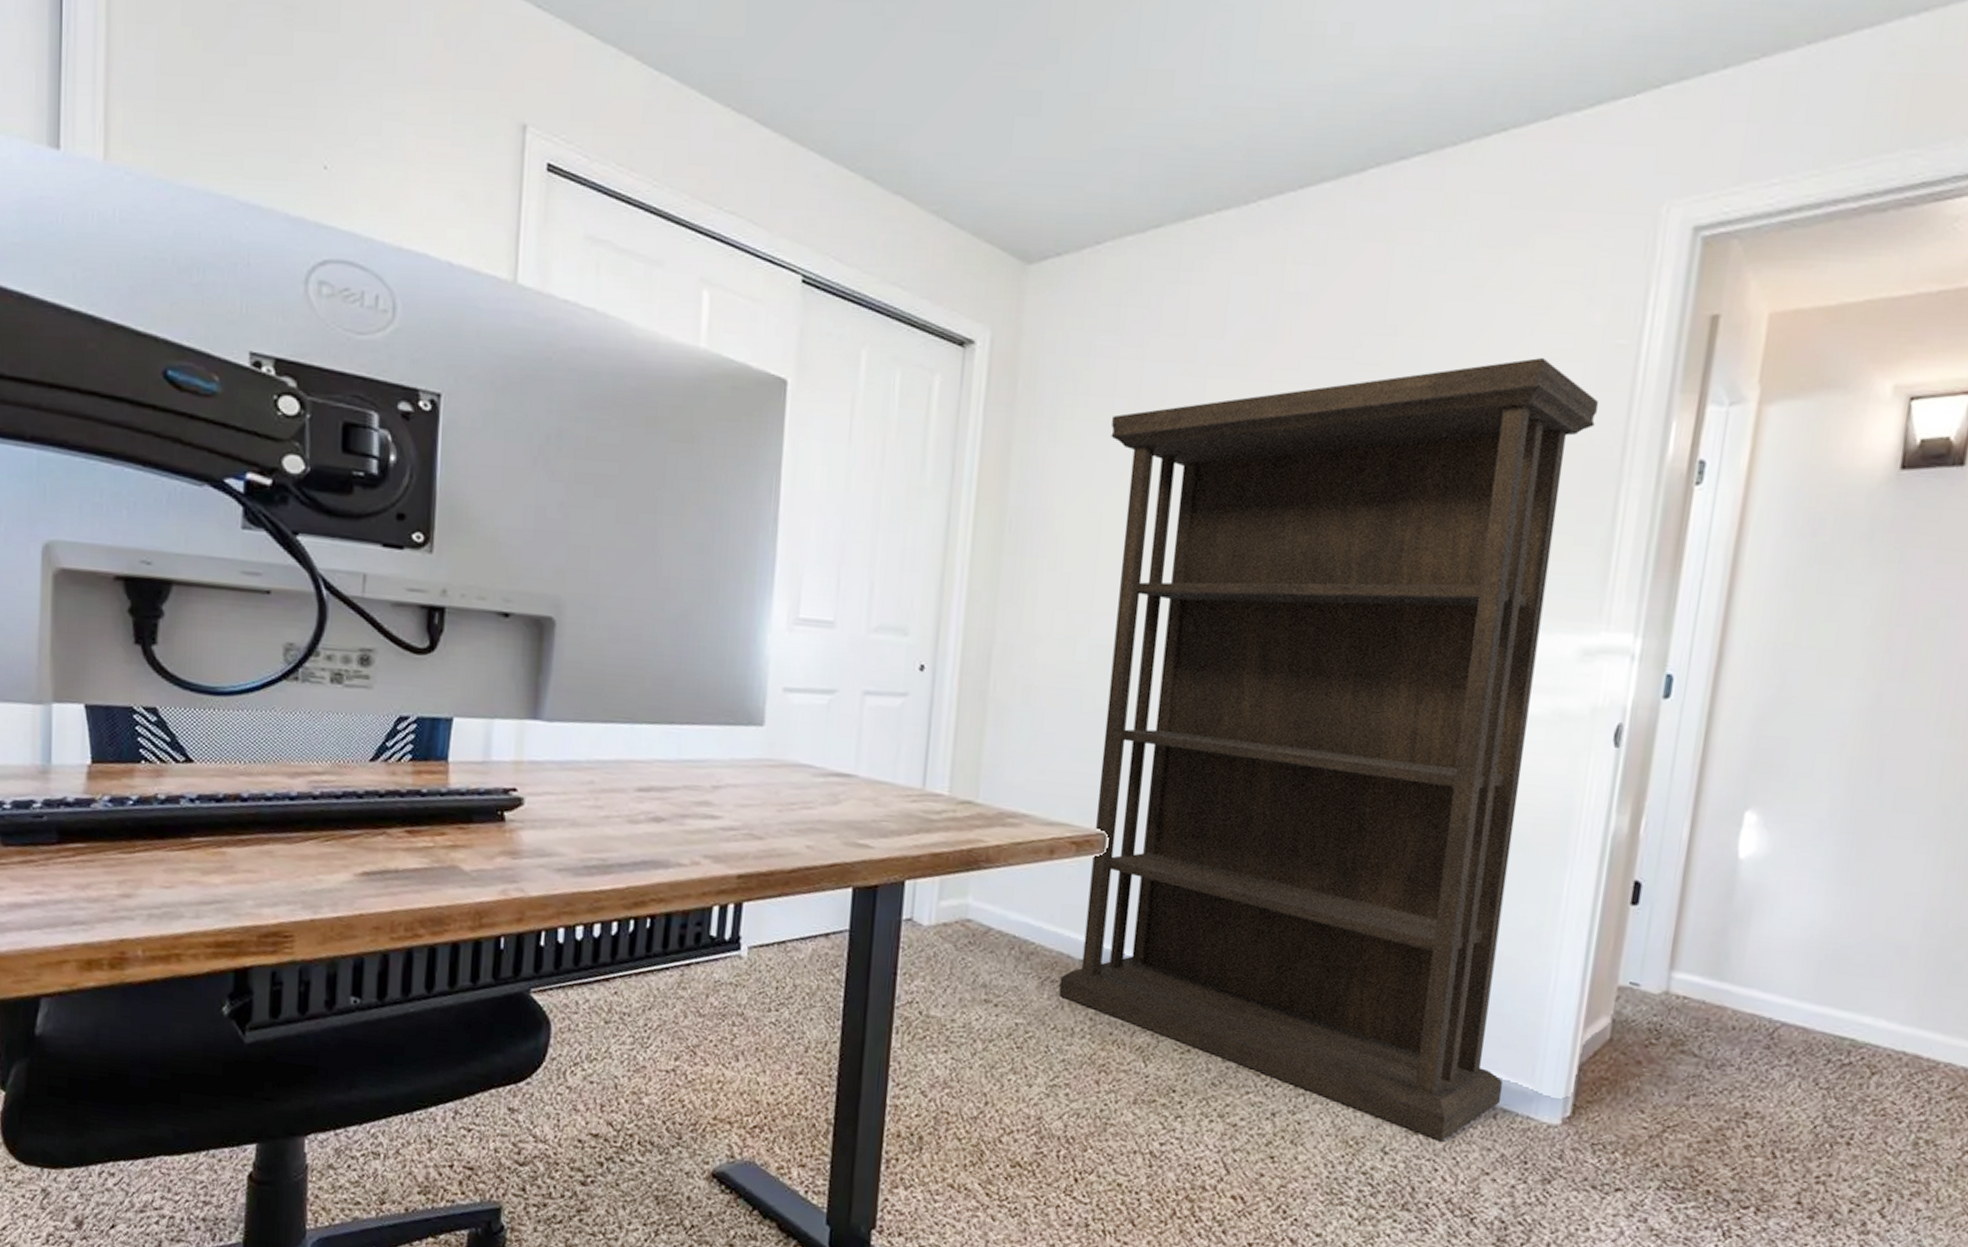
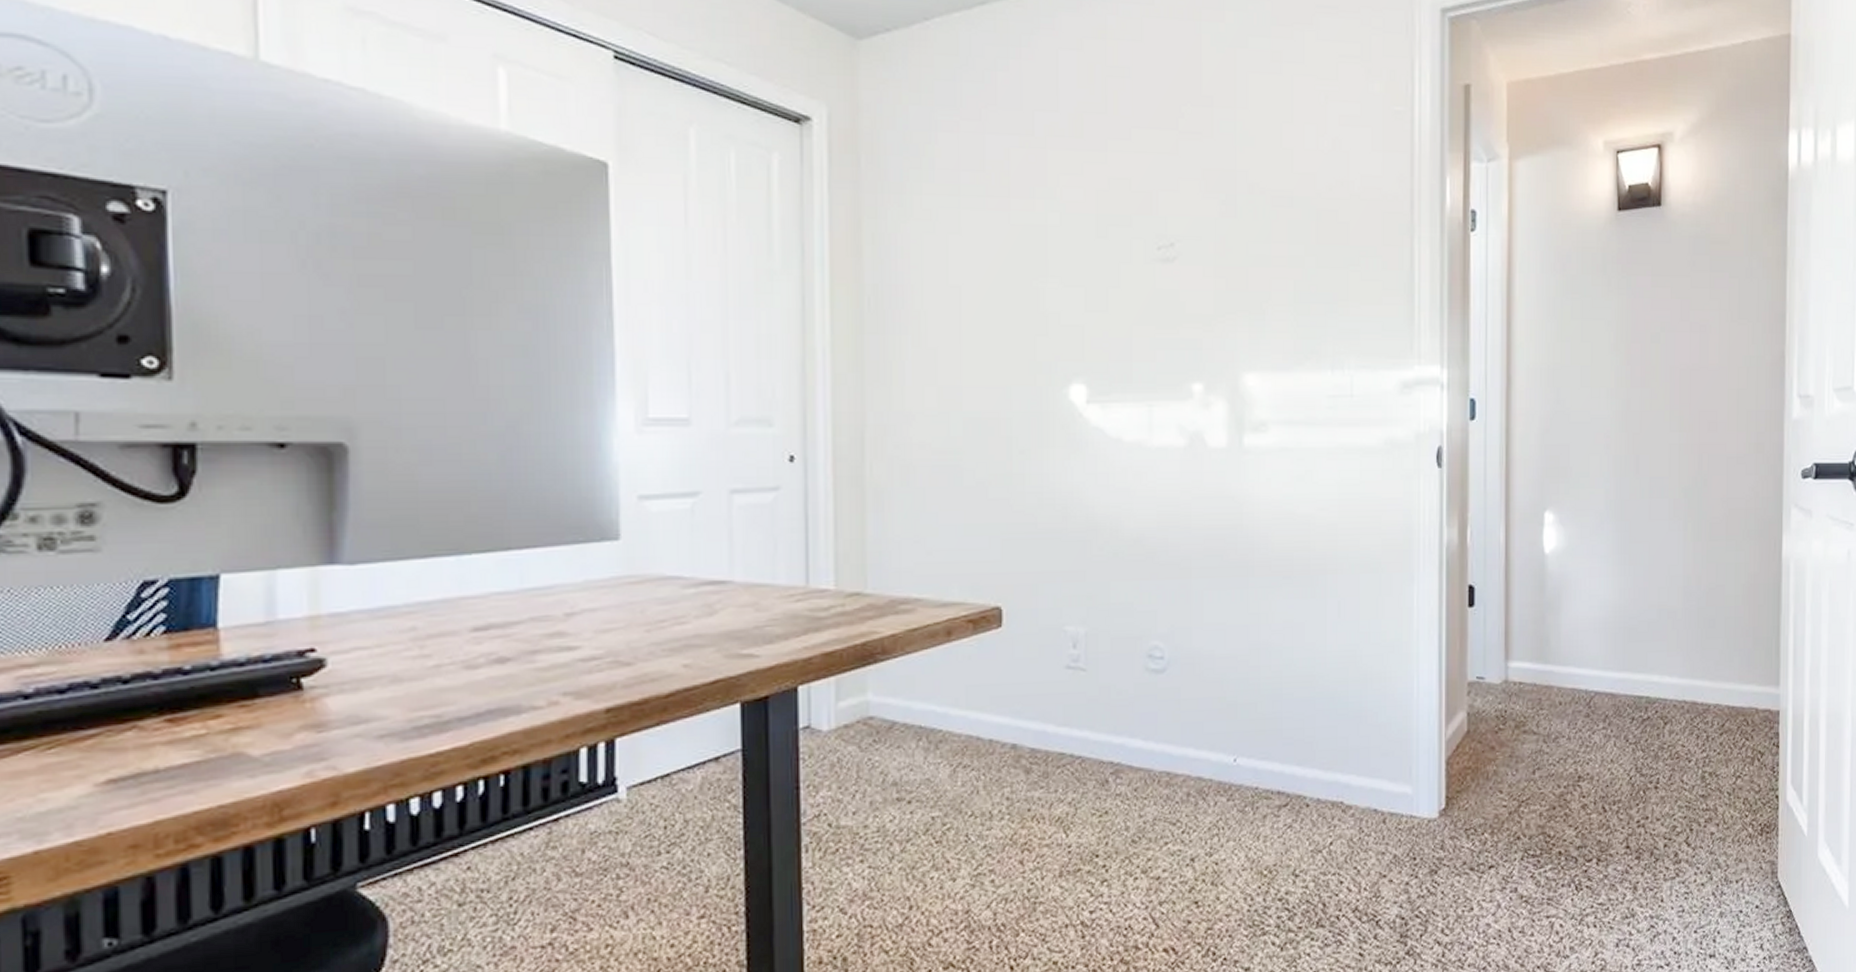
bookcase: present [1058,357,1599,1142] -> none [960,123,1388,855]

